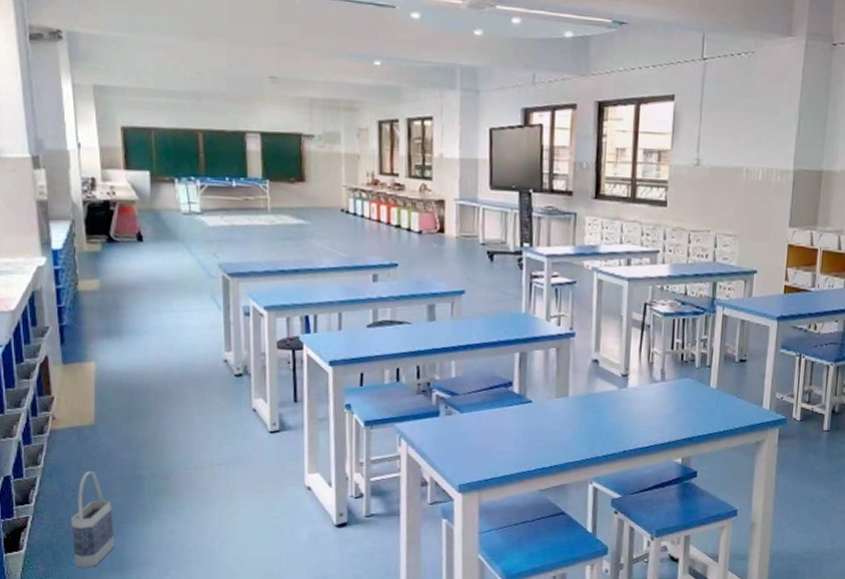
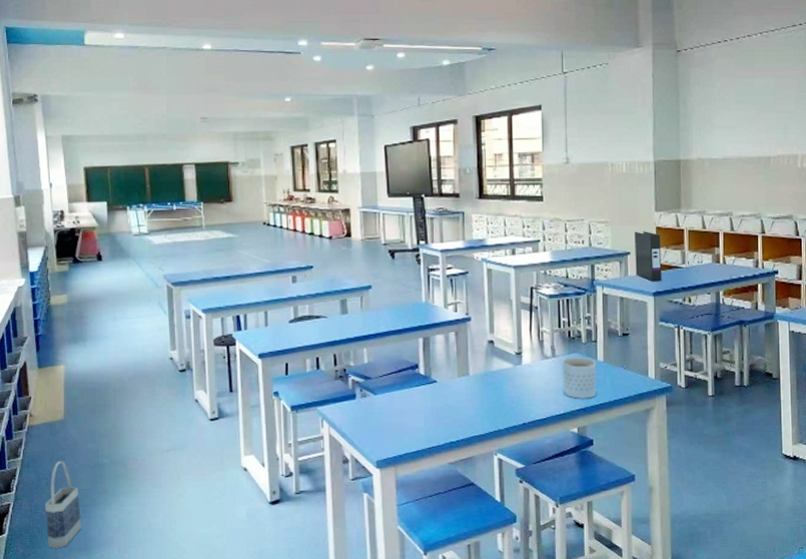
mug: none [669,382,709,428] -> present [561,357,597,399]
binder: none [760,247,792,305] -> present [635,231,662,282]

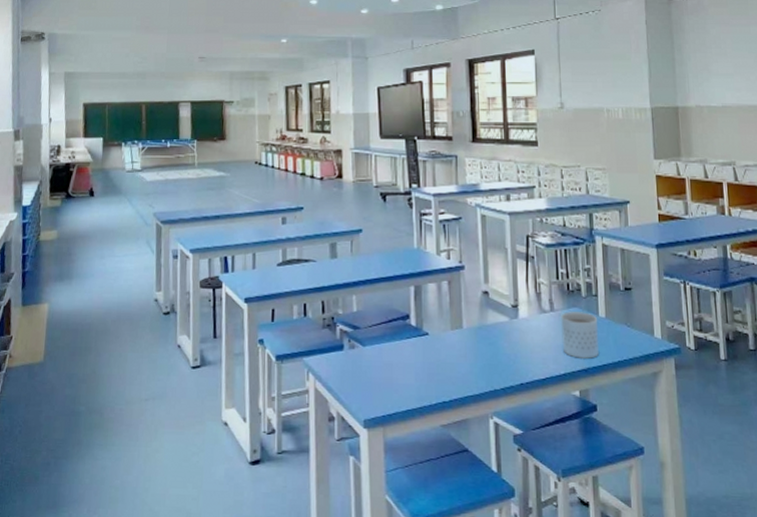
bag: present [45,460,82,549] -> none [15,406,53,506]
binder: present [635,231,662,282] -> none [633,179,665,233]

